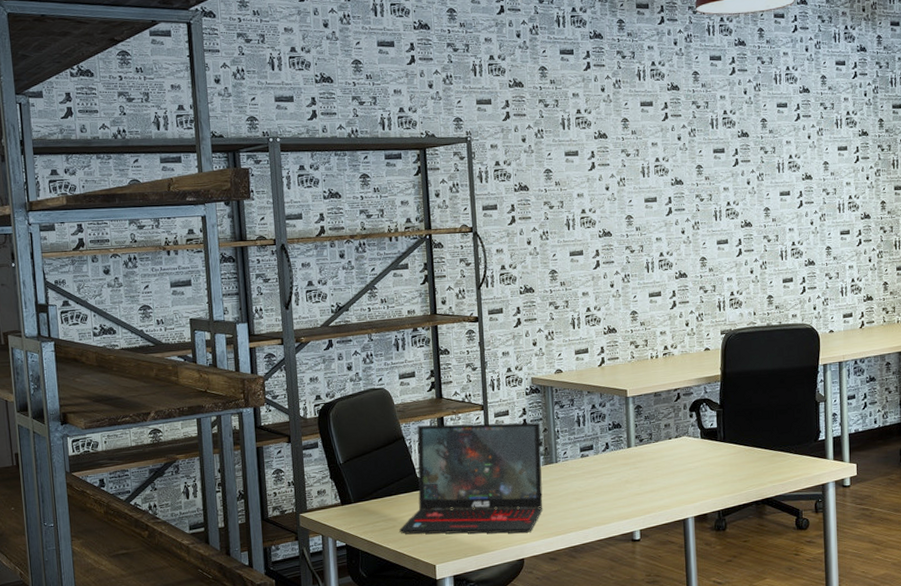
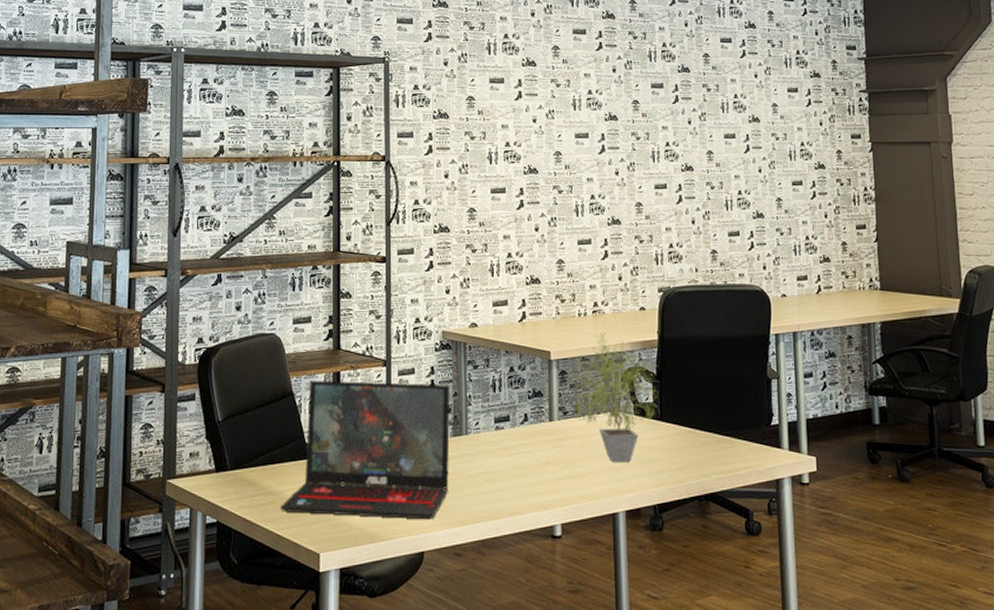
potted plant: none [641,372,720,479] -> present [566,333,657,463]

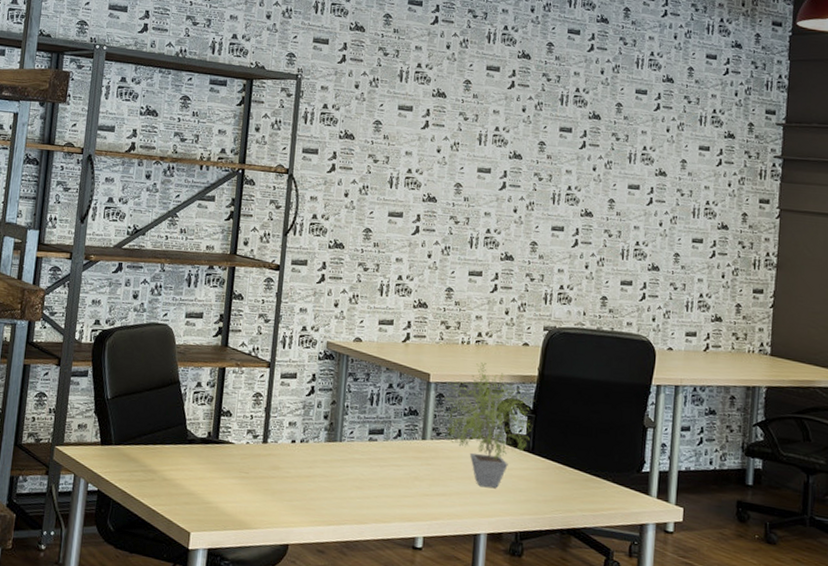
laptop: present [280,380,451,520] -> none [158,372,330,516]

